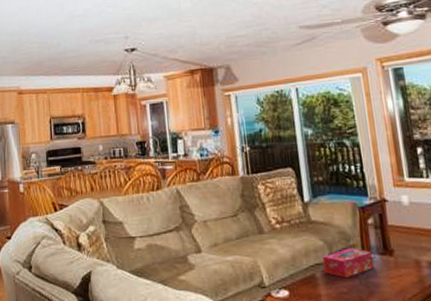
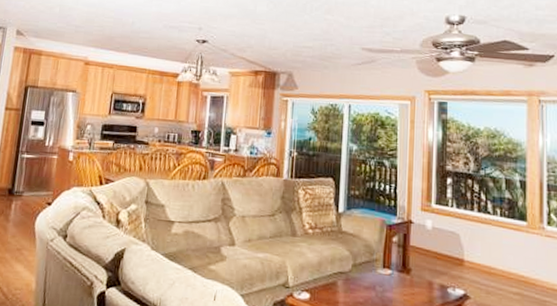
tissue box: present [322,248,374,279] -> none [345,261,391,290]

